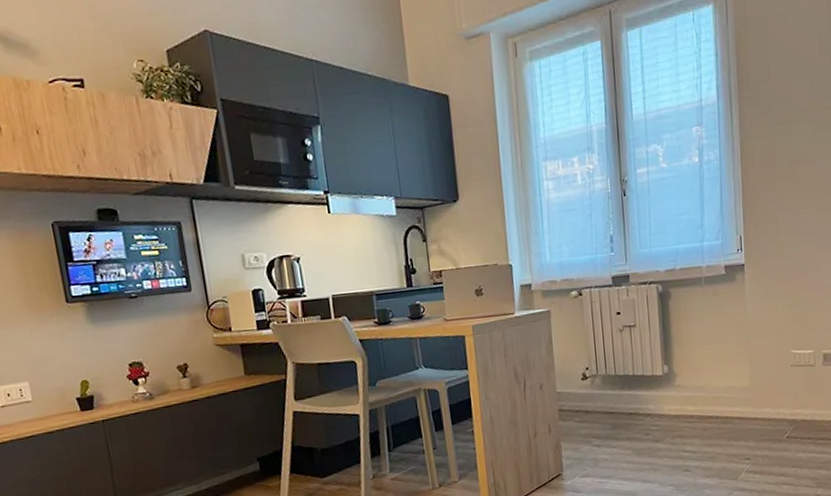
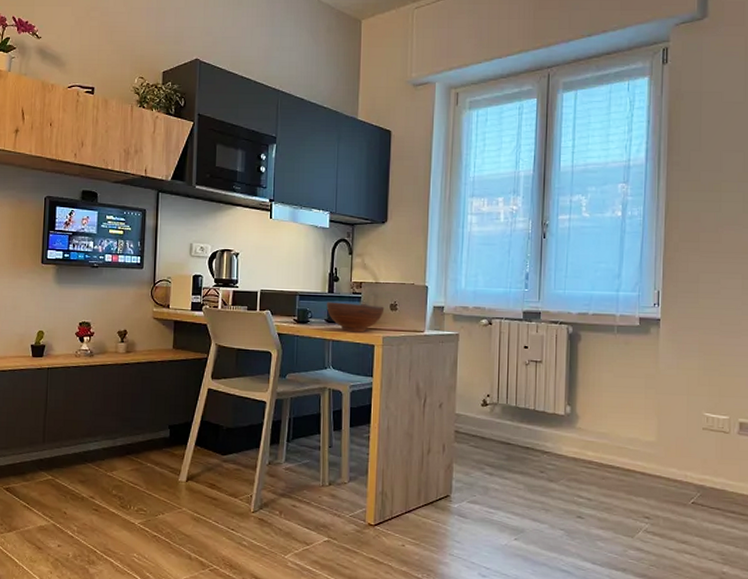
bowl: none [406,293,470,326] -> present [326,302,385,333]

